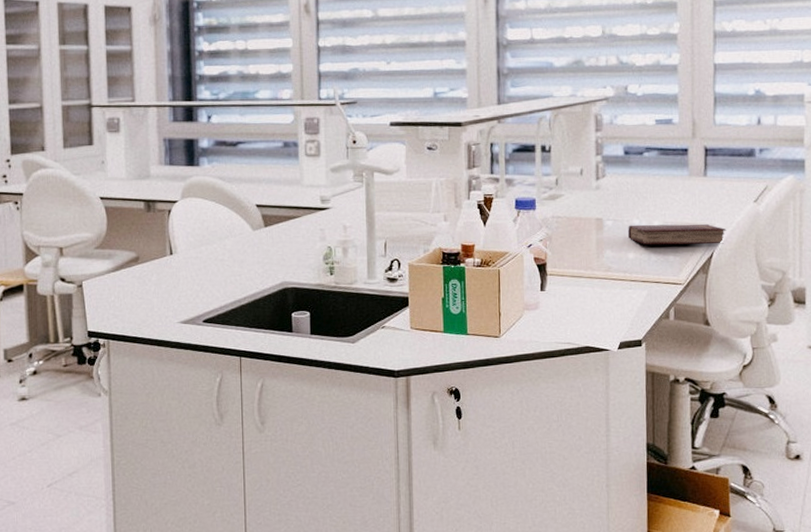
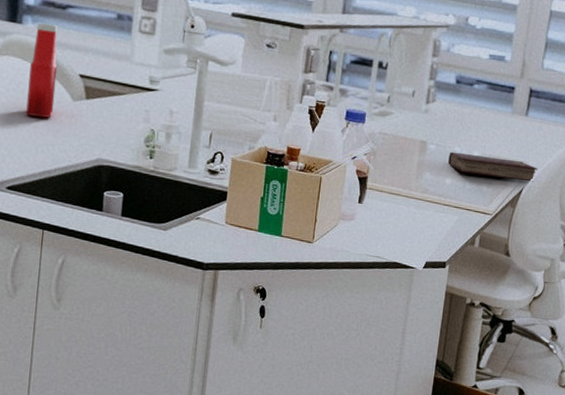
ketchup bottle: none [211,162,237,250] -> present [26,23,58,118]

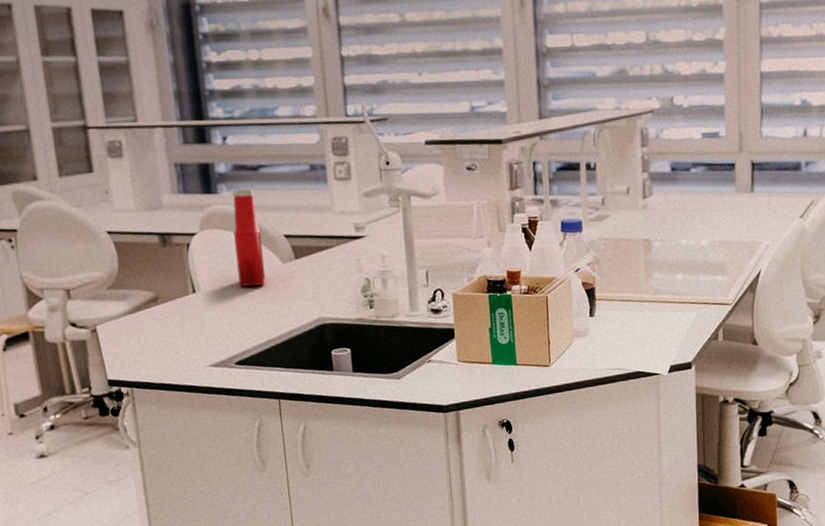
hardback book: present [448,151,538,182] -> none [676,242,774,266]

